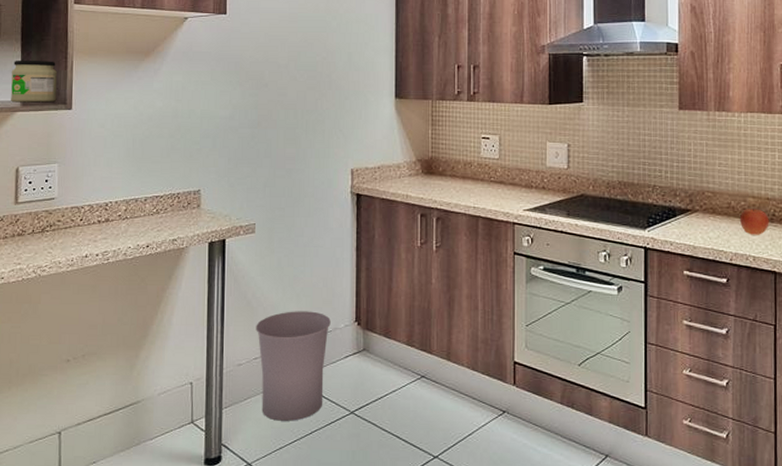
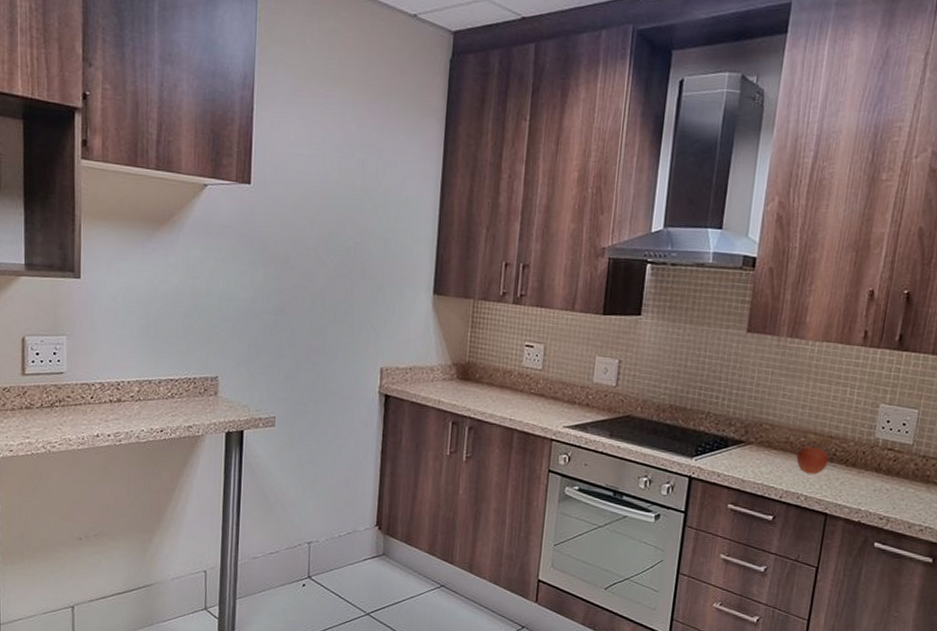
jar: present [11,61,58,103] -> none [13,219,65,269]
waste bin: present [256,311,331,421] -> none [272,509,351,617]

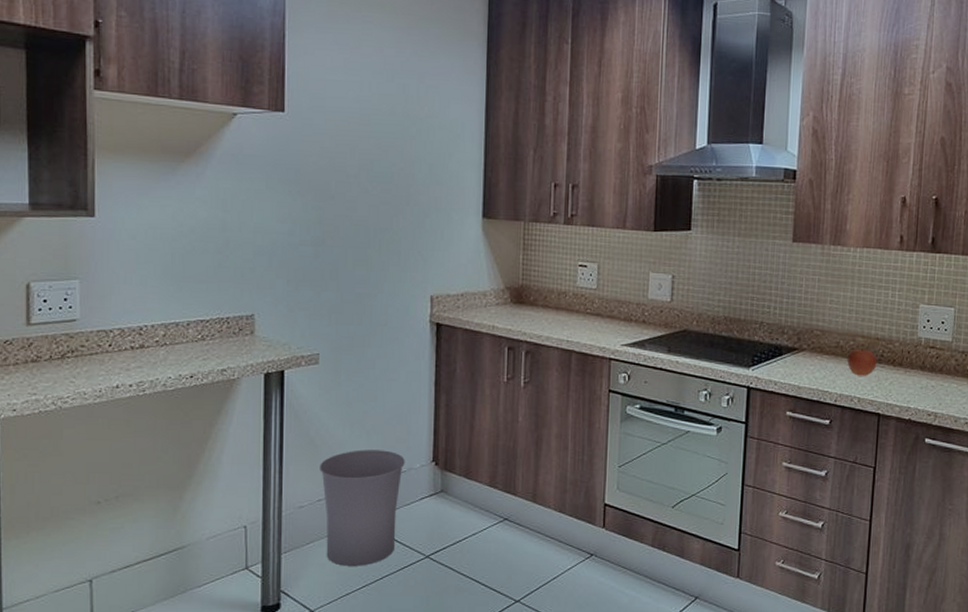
waste bin: none [272,509,351,617] -> present [319,449,405,566]

